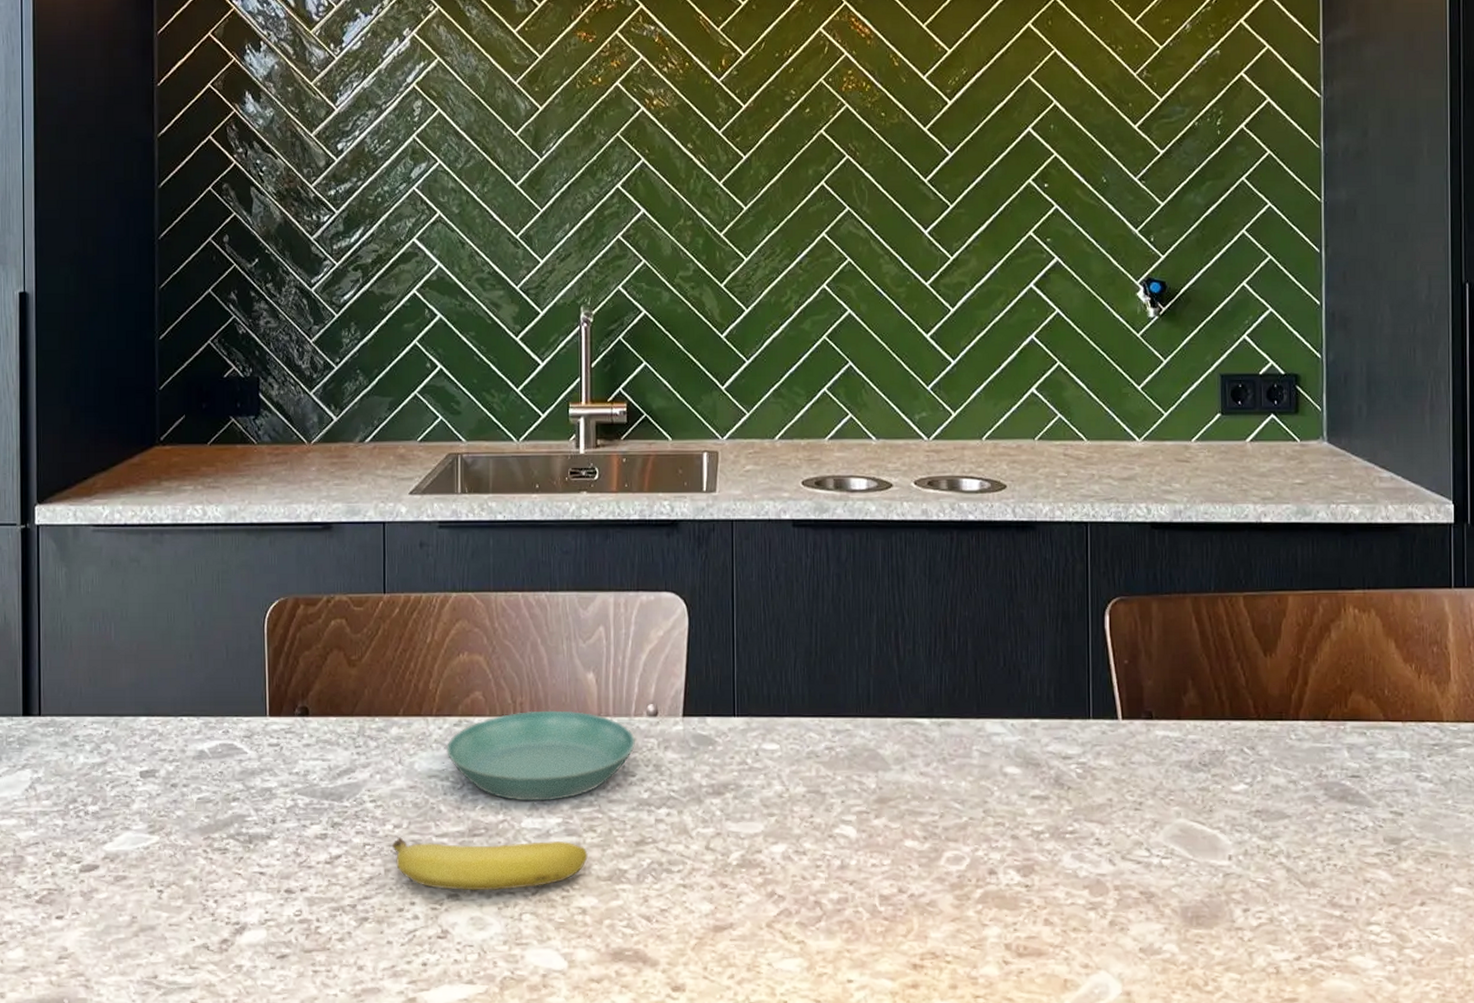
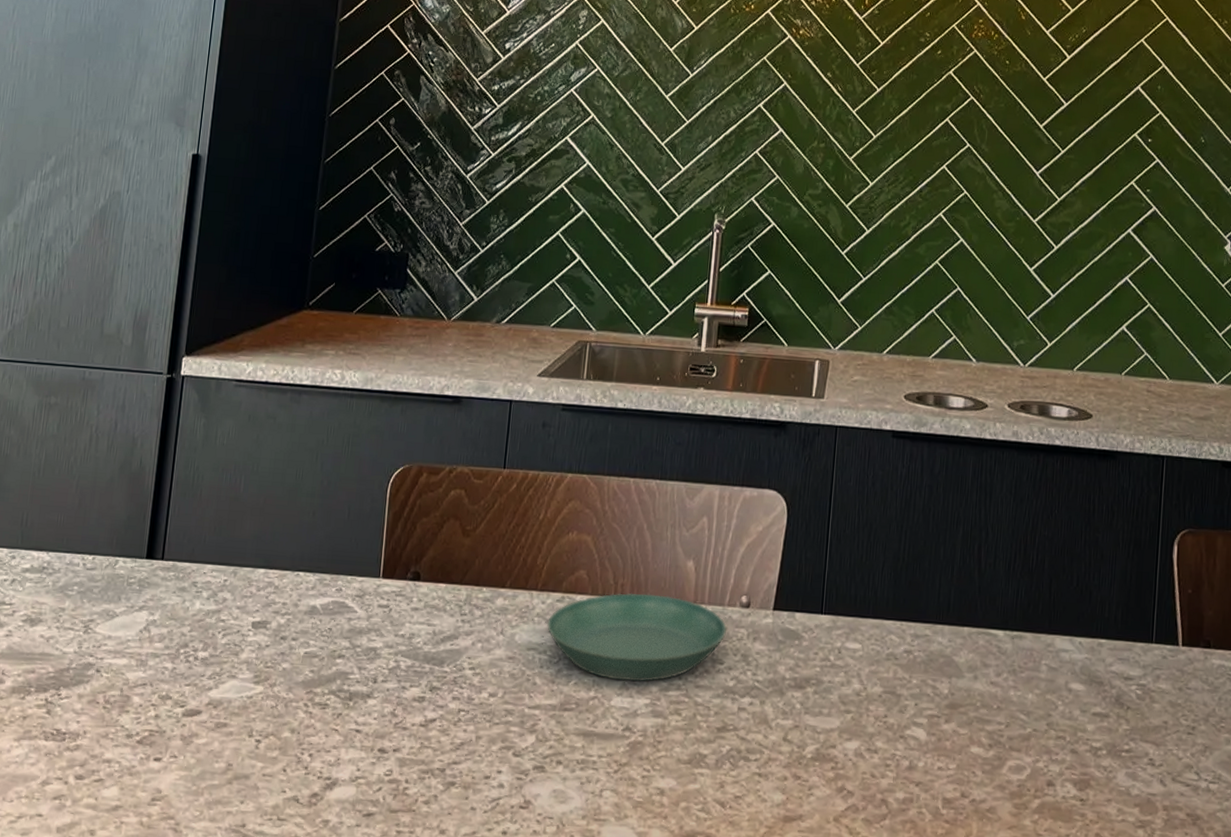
fruit: present [392,836,588,891] -> none [486,704,671,766]

